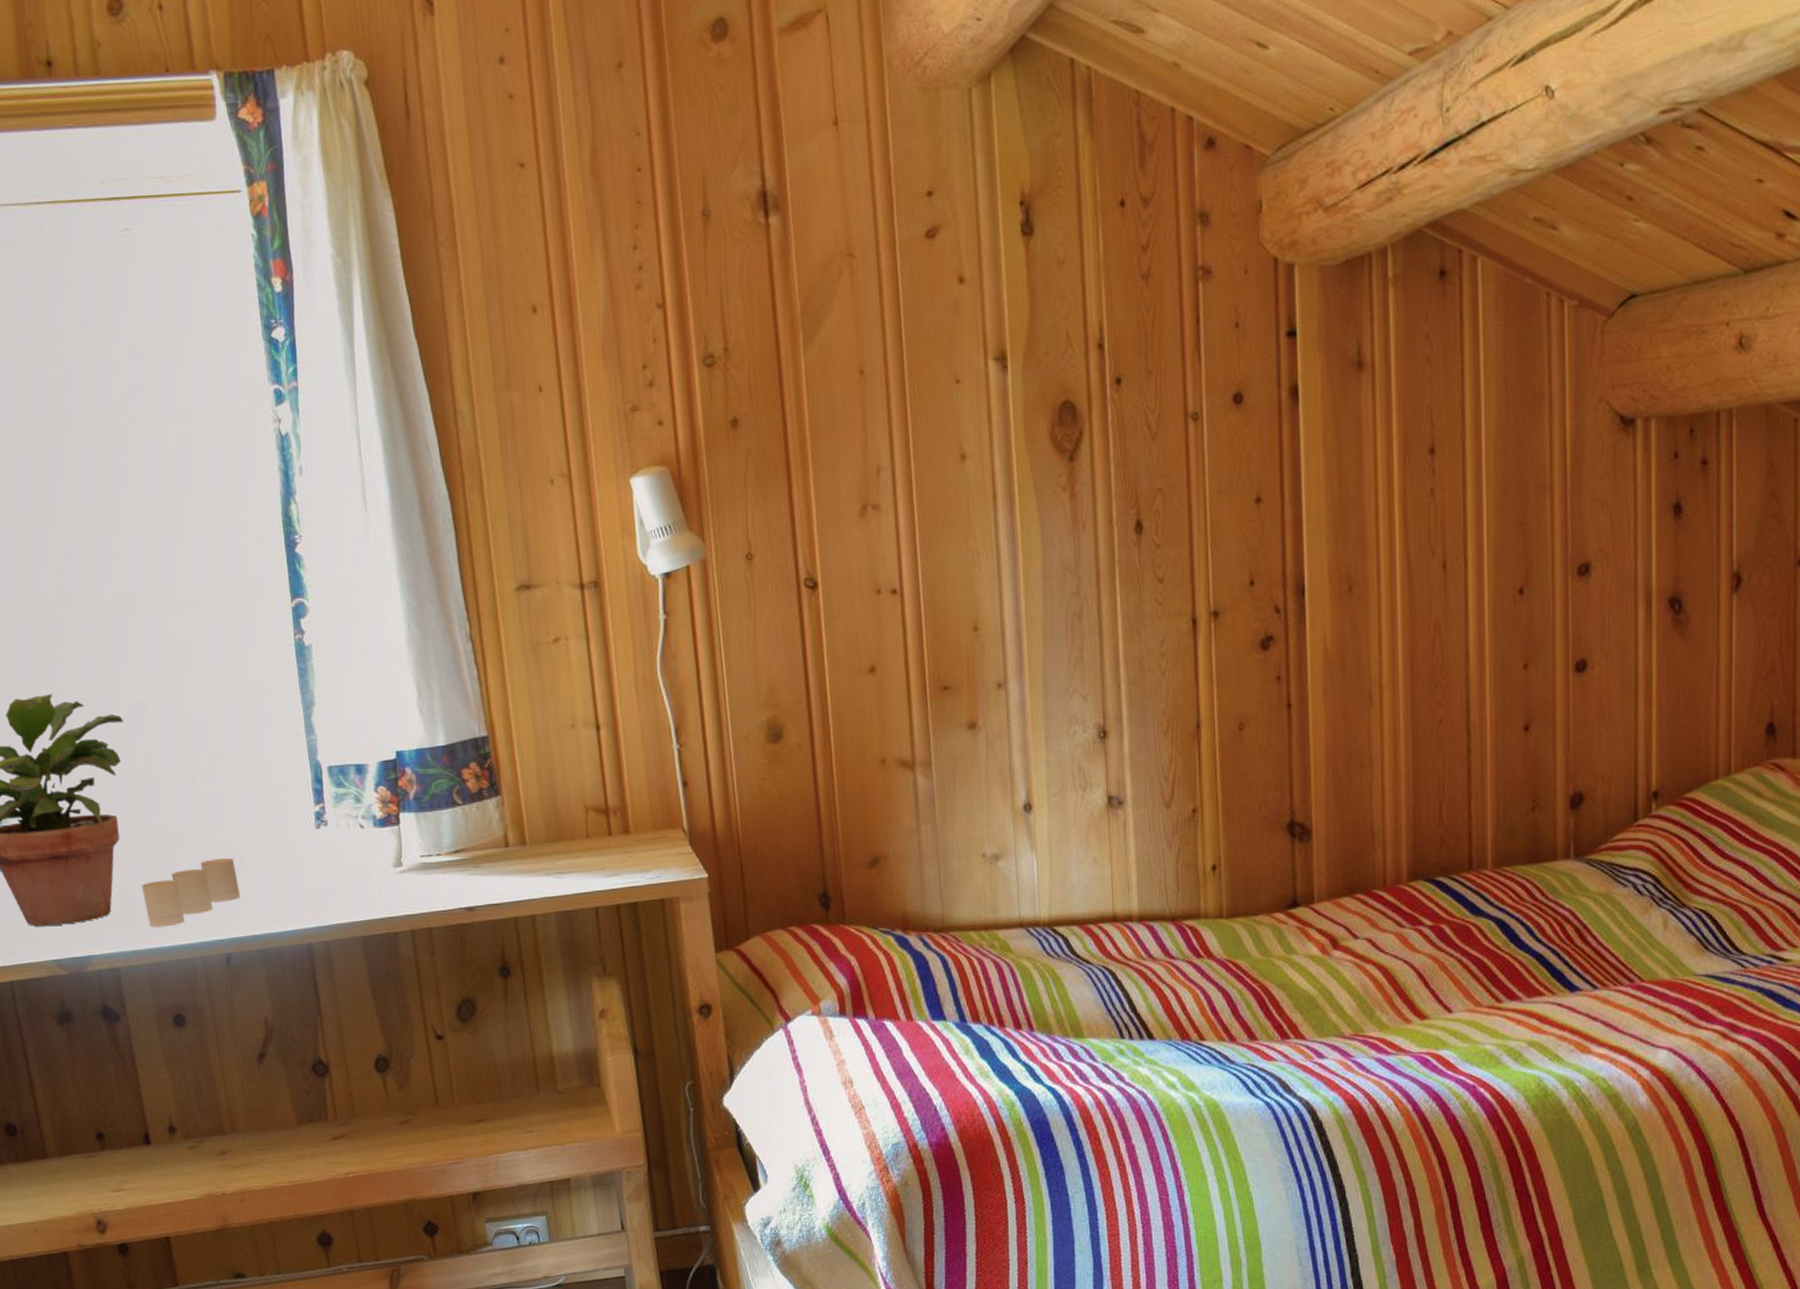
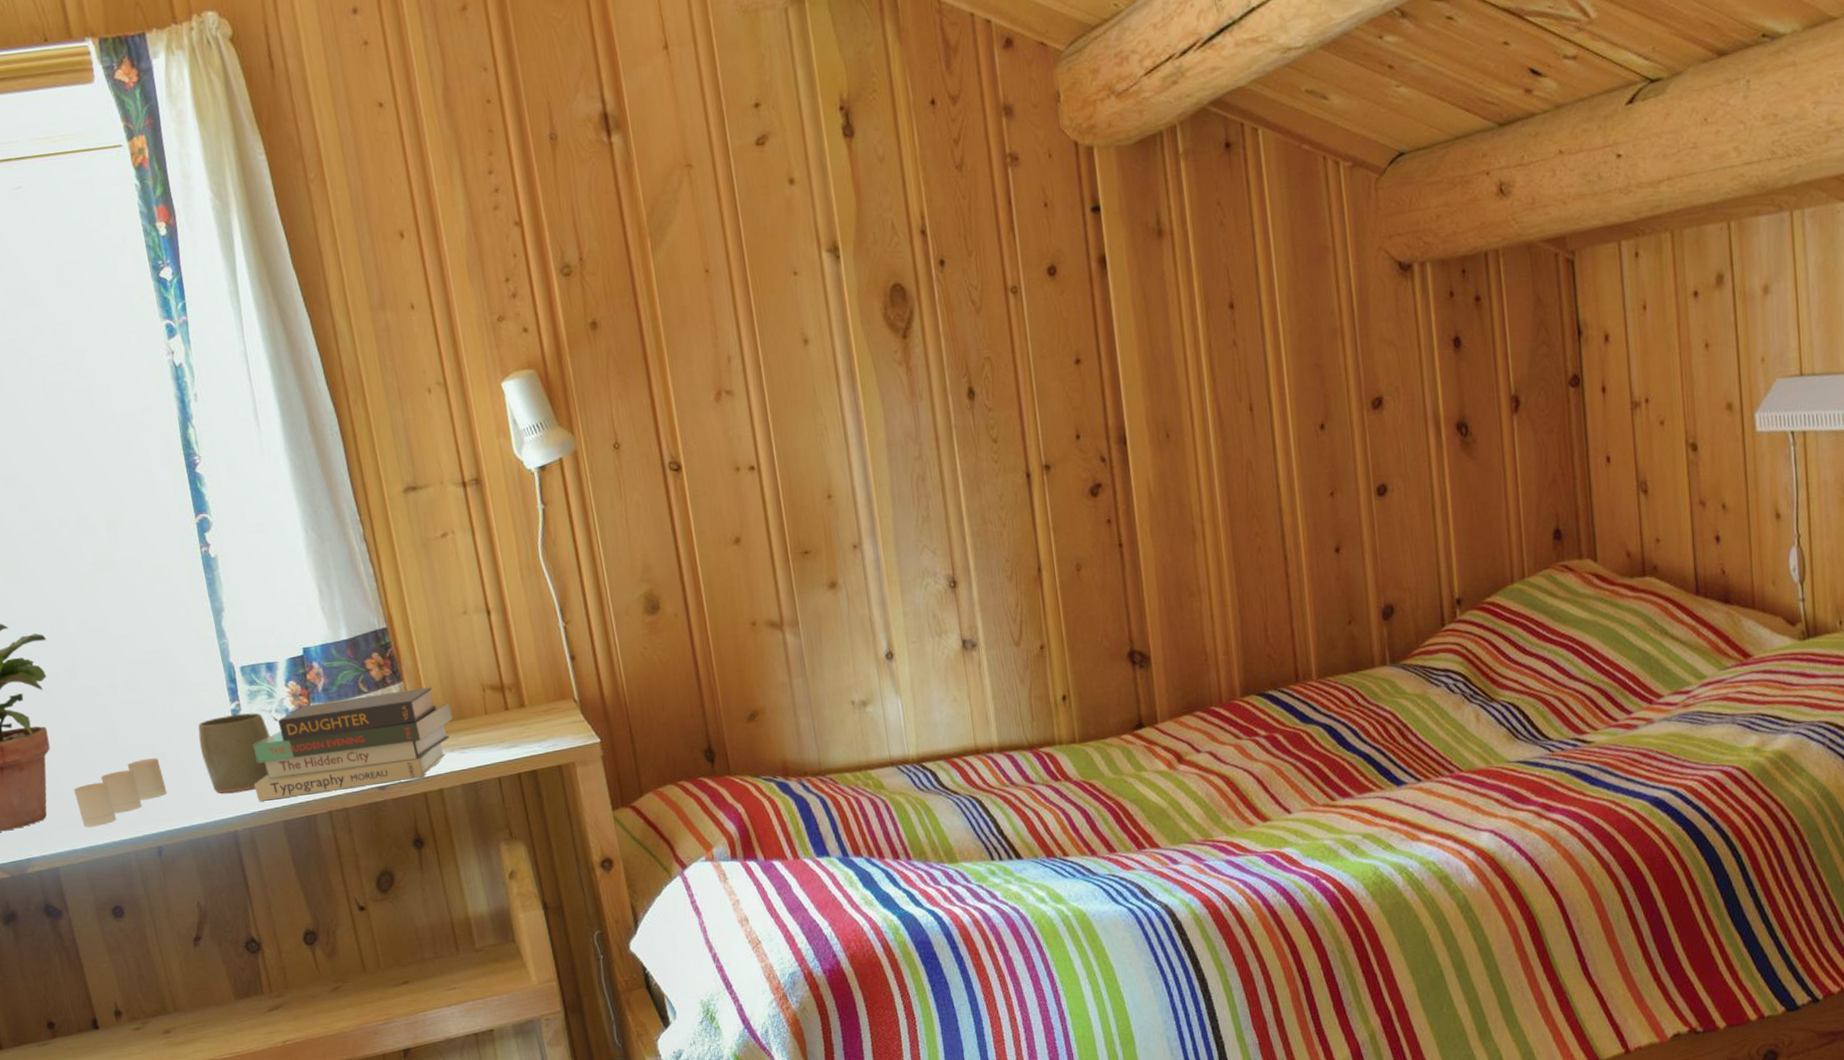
mug: none [278,817,355,902] -> present [198,712,271,793]
books: none [334,804,551,914] -> present [253,687,453,802]

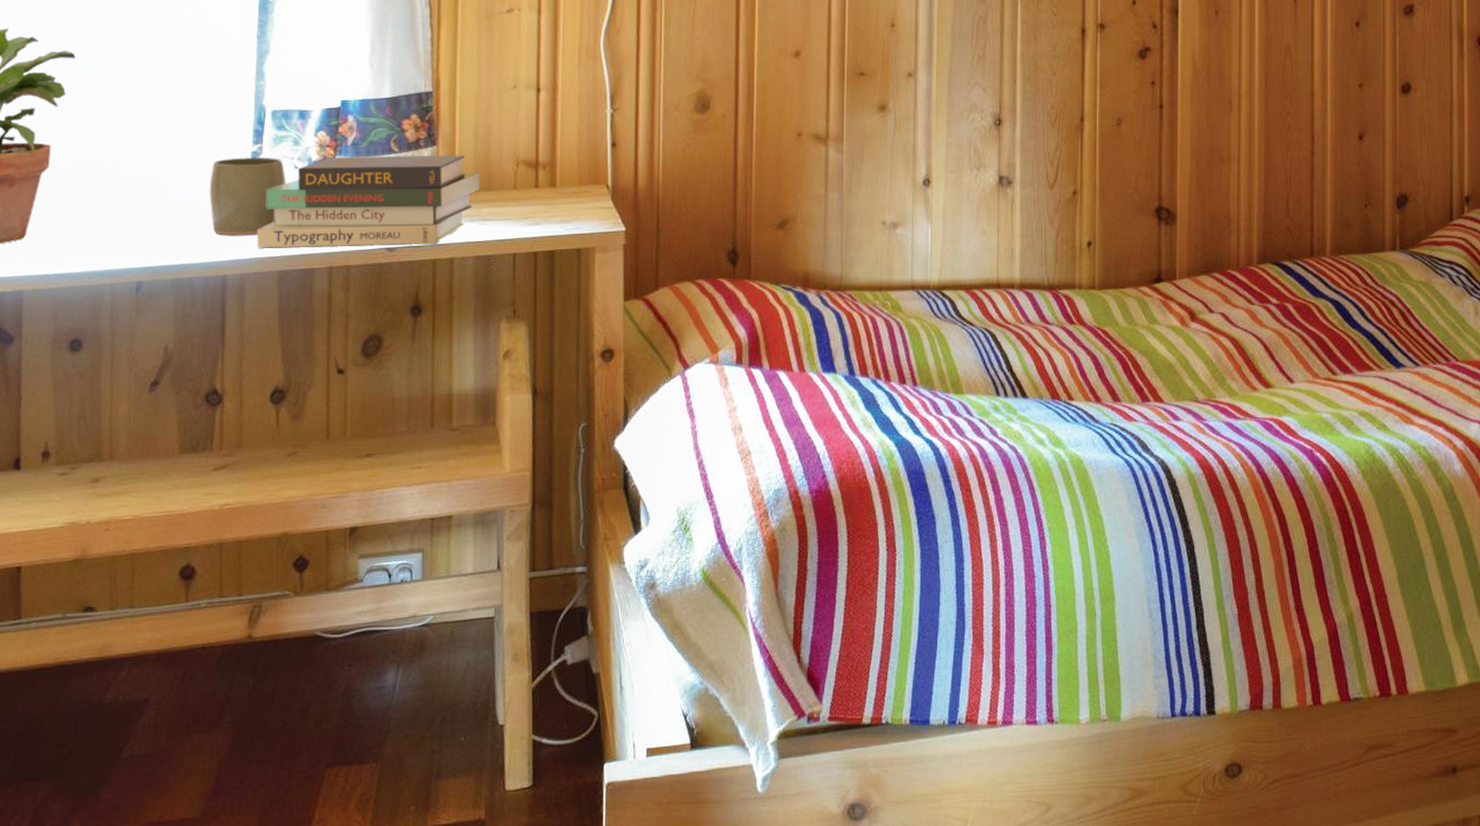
candle: present [74,758,168,828] -> none [62,190,163,253]

